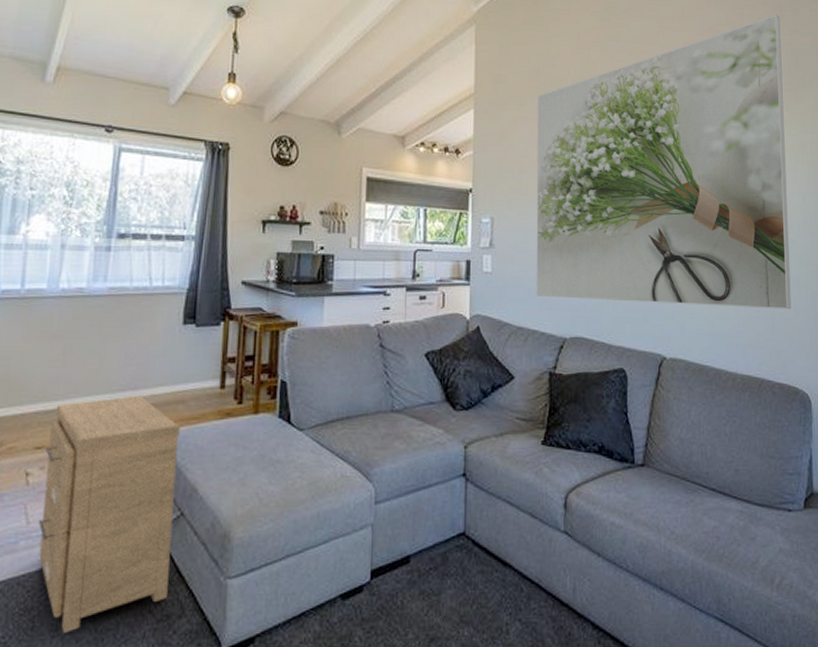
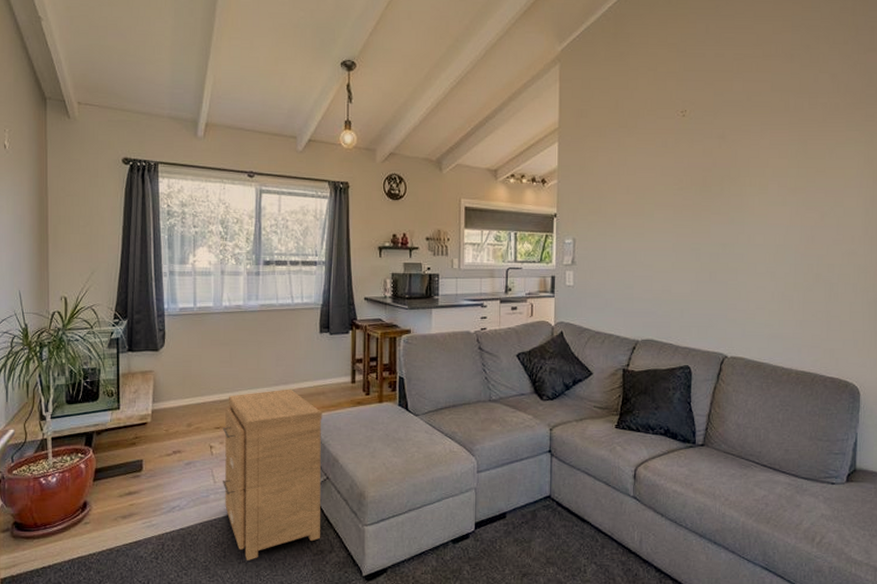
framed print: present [536,14,791,310] -> none [612,34,856,313]

